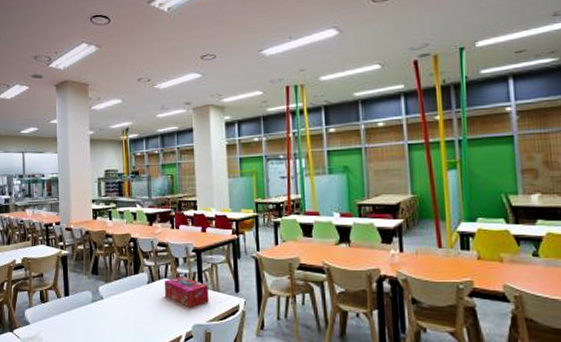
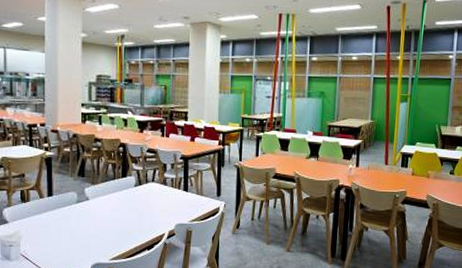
tissue box: present [164,276,209,308] -> none [150,180,193,210]

